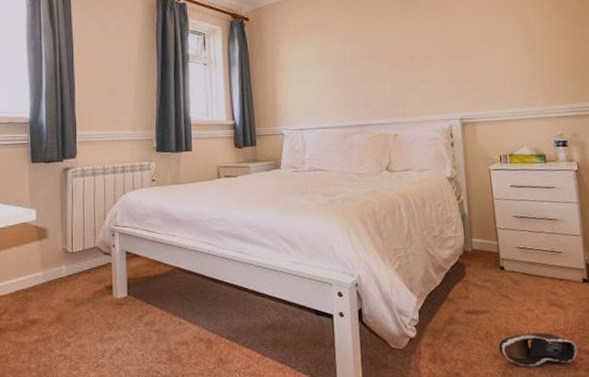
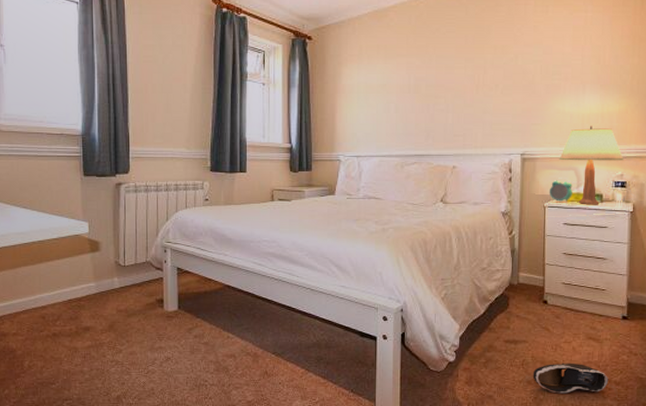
alarm clock: none [492,139,516,166] -> present [548,176,573,204]
table lamp: none [498,88,562,166] -> present [559,126,624,205]

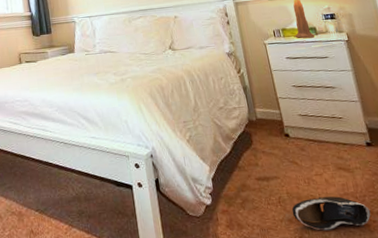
alarm clock: present [548,176,573,204] -> none [265,15,288,40]

